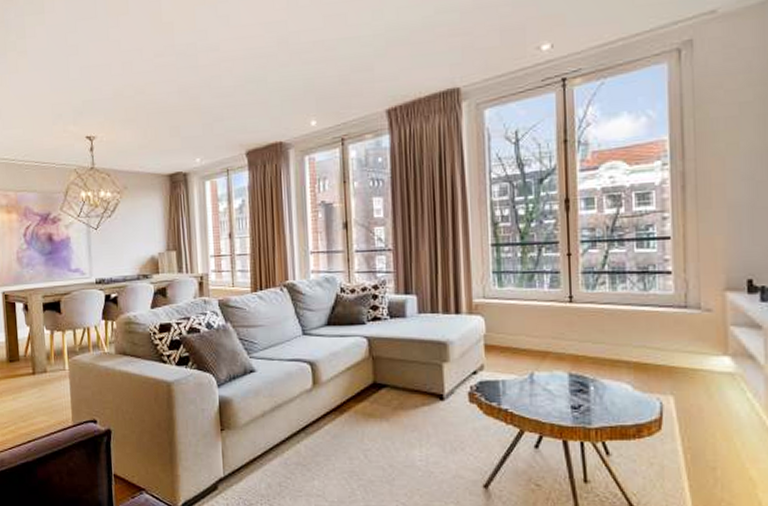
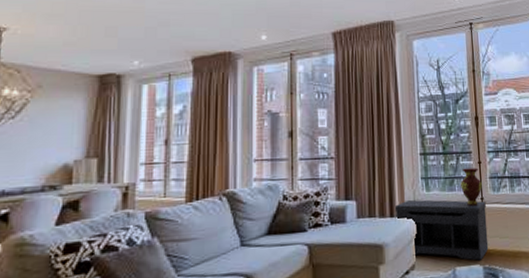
bench: none [460,296,577,367] -> present [394,200,489,261]
decorative urn: none [543,261,571,305] -> present [461,168,482,206]

